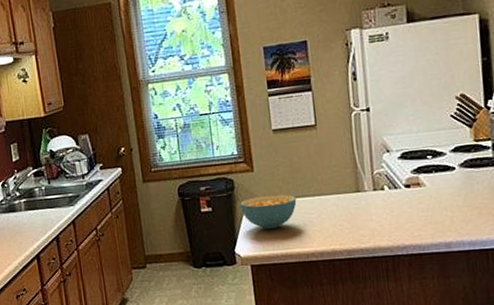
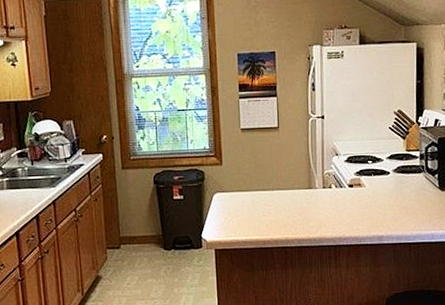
cereal bowl: present [240,194,297,230] -> none [209,187,258,218]

